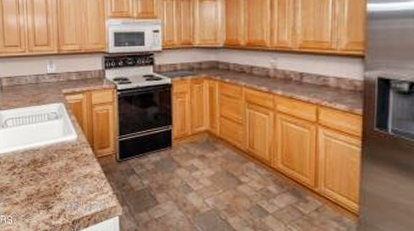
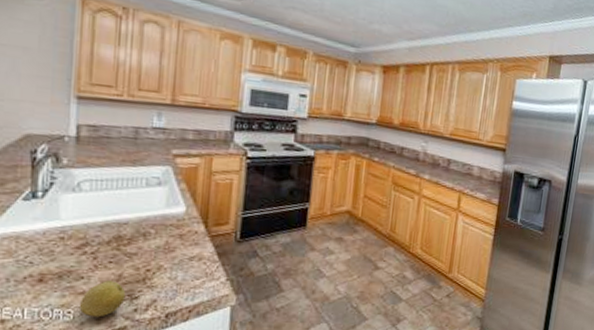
fruit: none [15,194,44,222] -> present [78,281,126,318]

